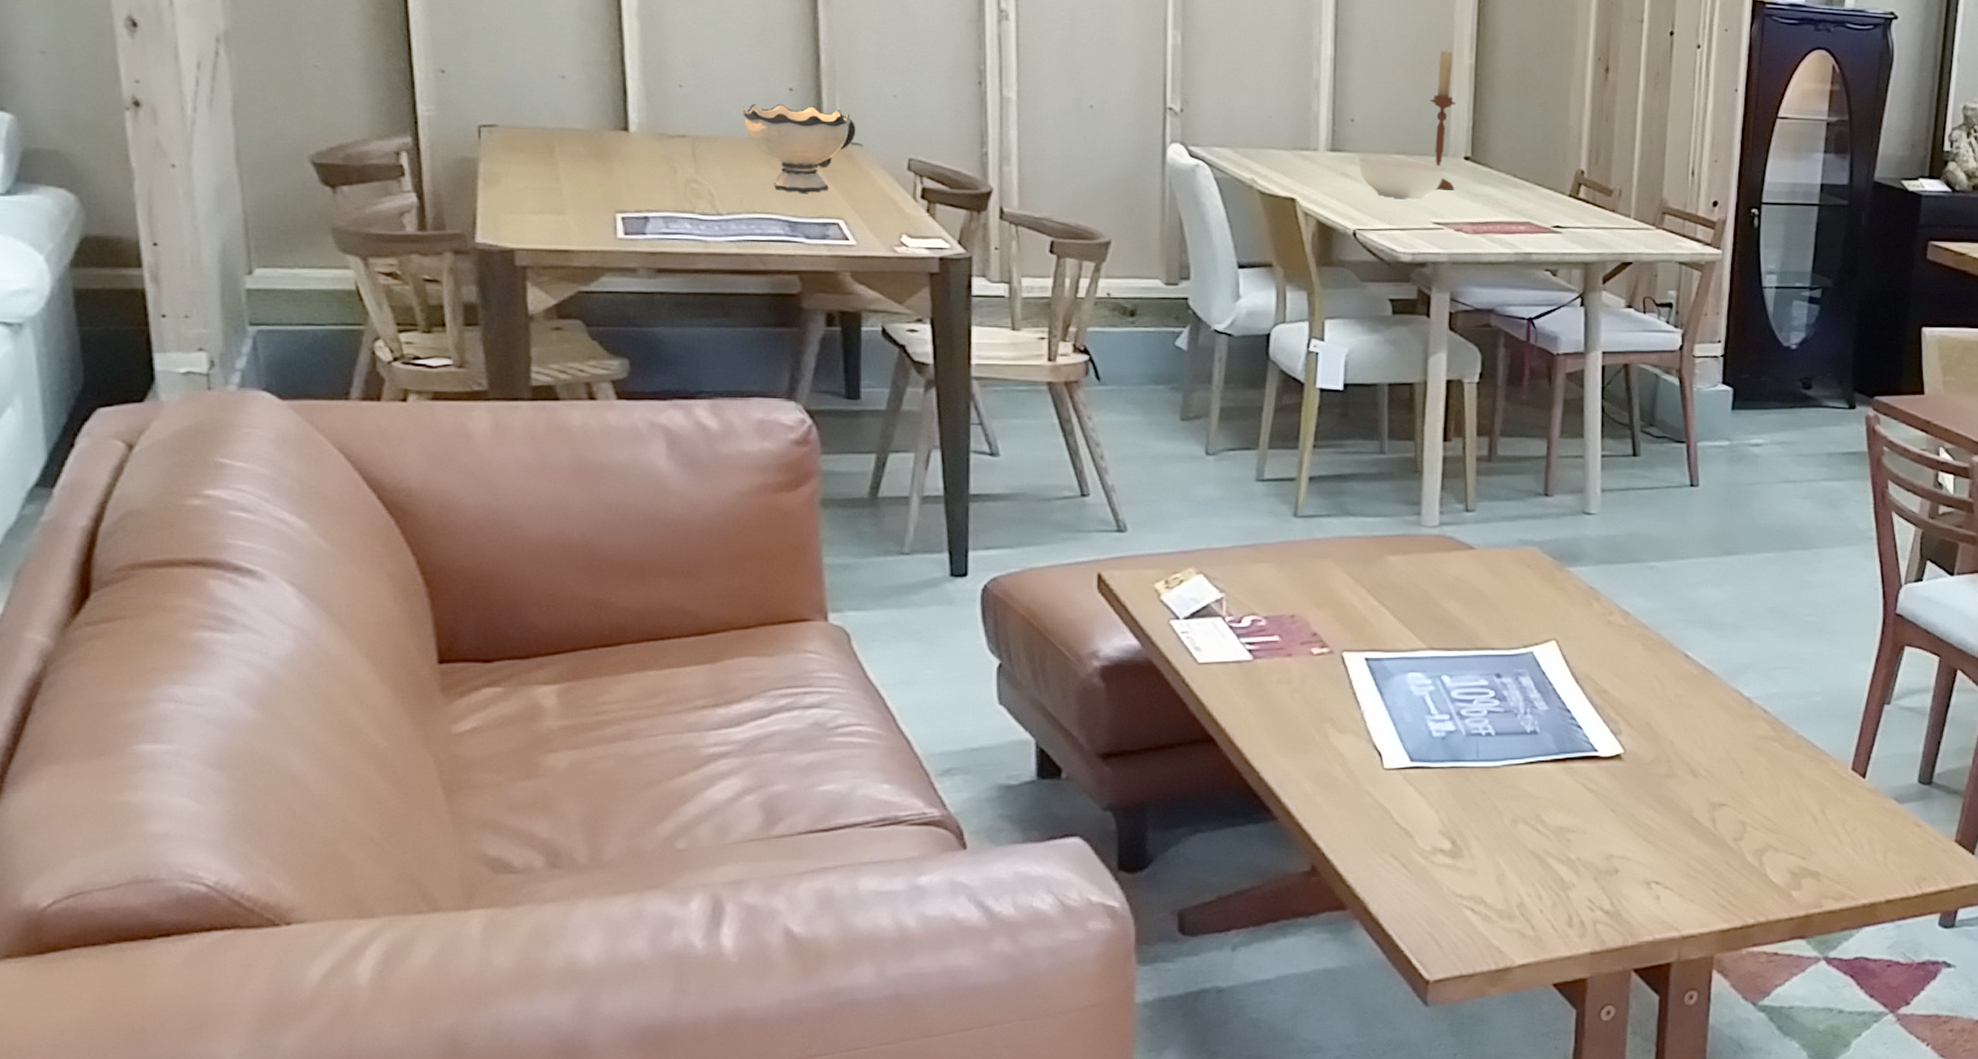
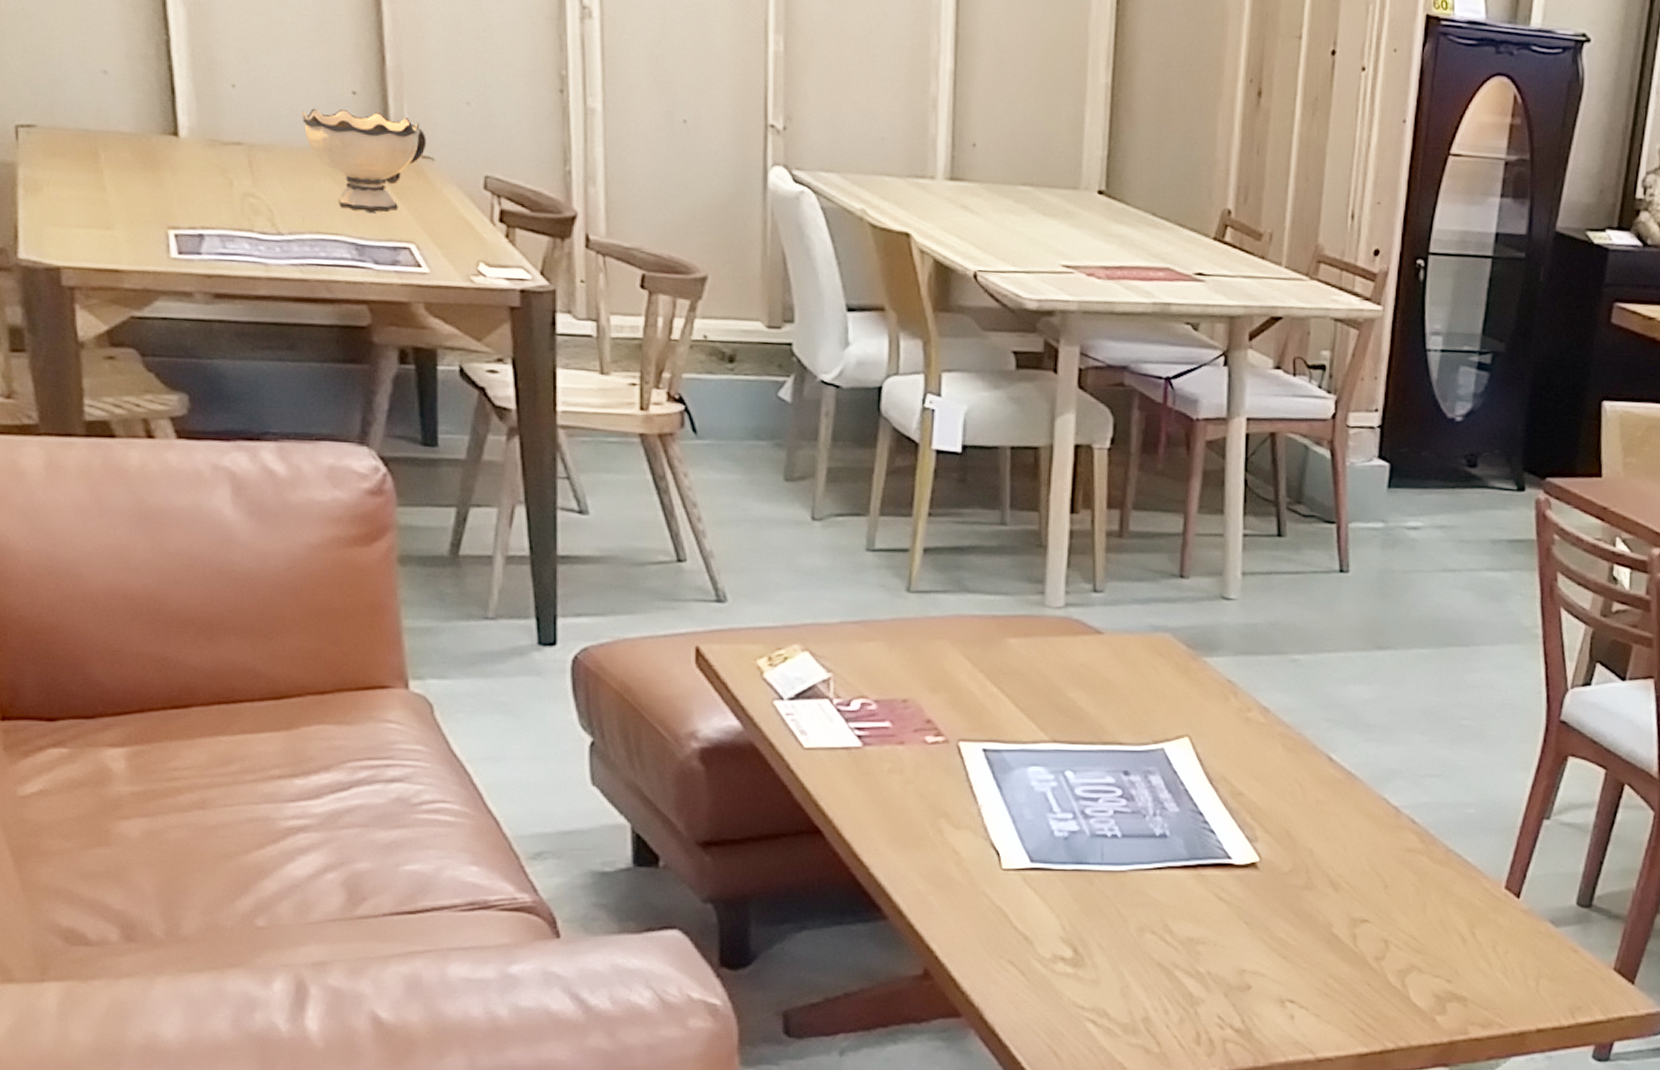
bowl: present [1358,157,1446,200] -> none [980,187,1078,239]
candlestick: present [1430,49,1457,190] -> none [1061,65,1090,229]

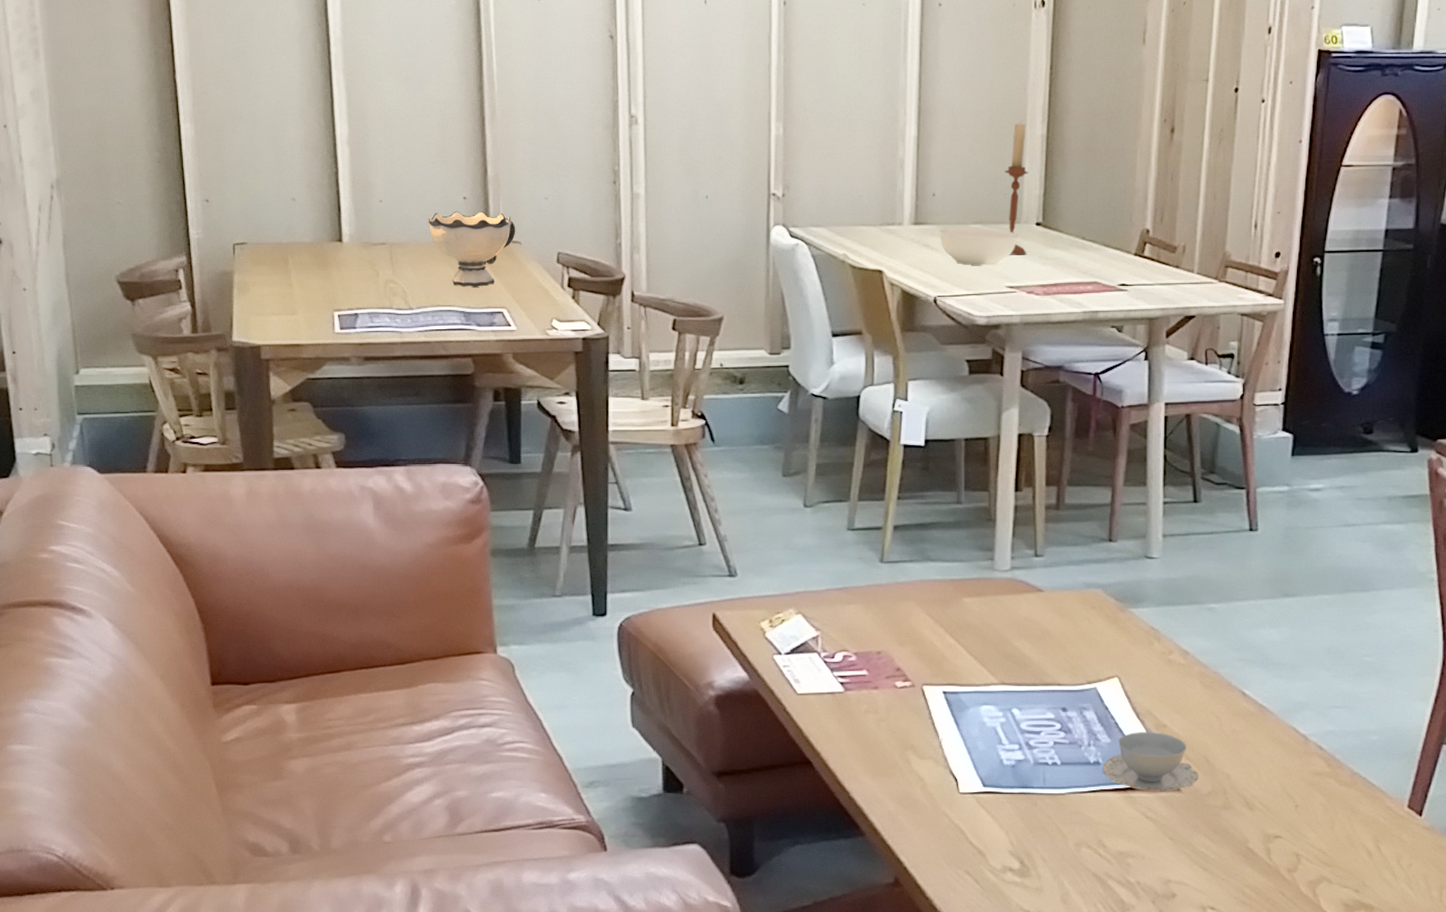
bowl: none [980,187,1078,239] -> present [939,228,1019,266]
candlestick: none [1061,65,1090,229] -> present [1005,122,1029,255]
teacup: none [1169,797,1279,869] -> present [1102,729,1199,791]

